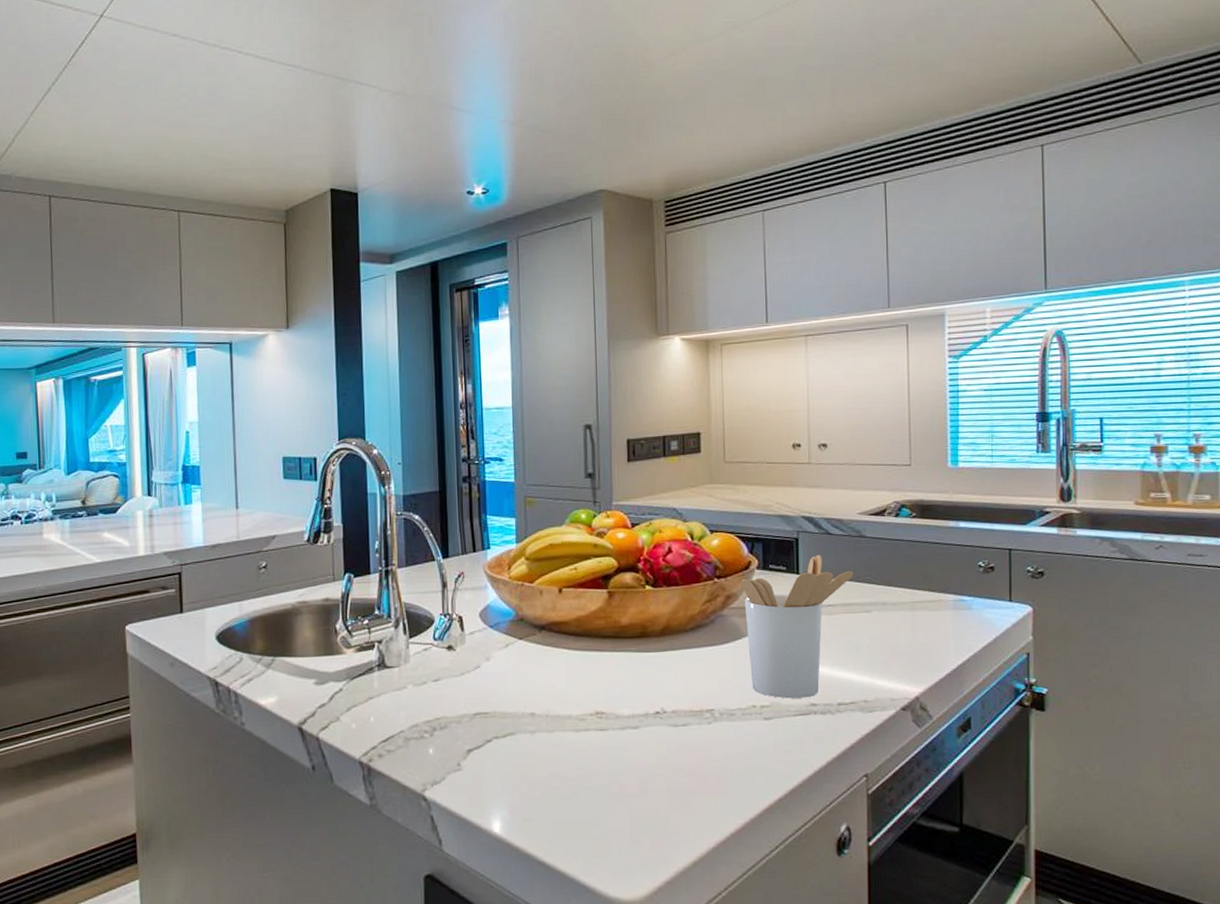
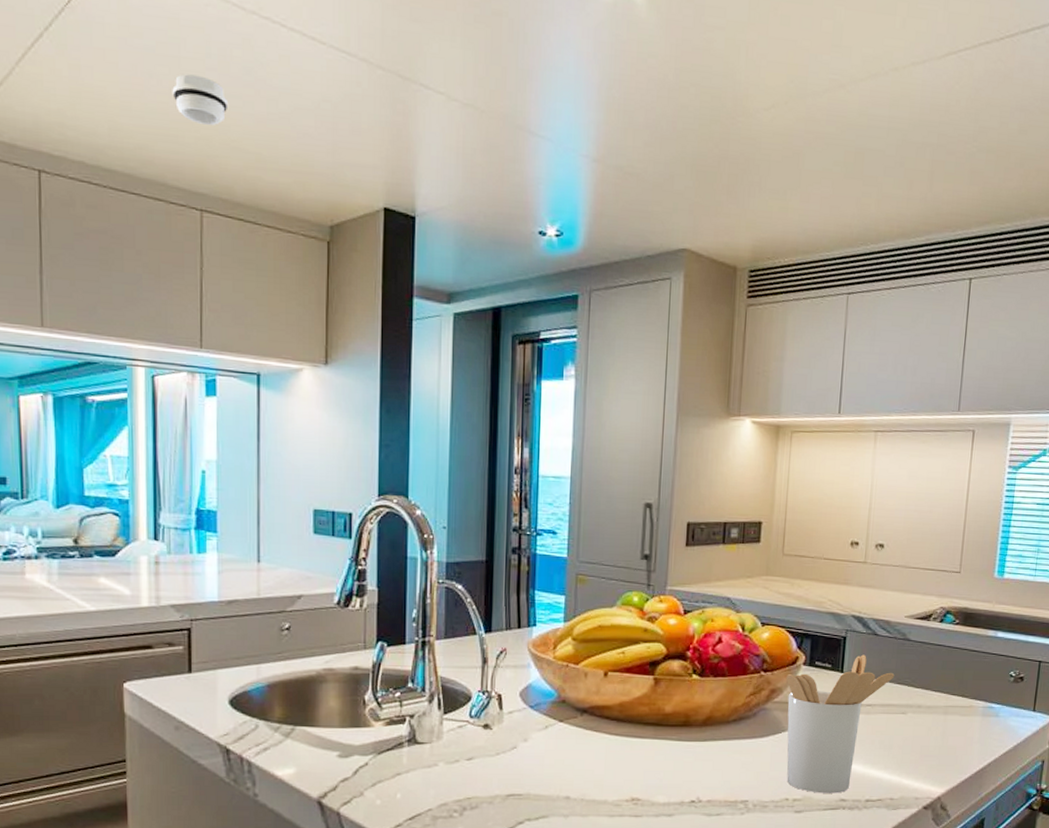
smoke detector: none [152,102,198,141] -> present [172,74,229,125]

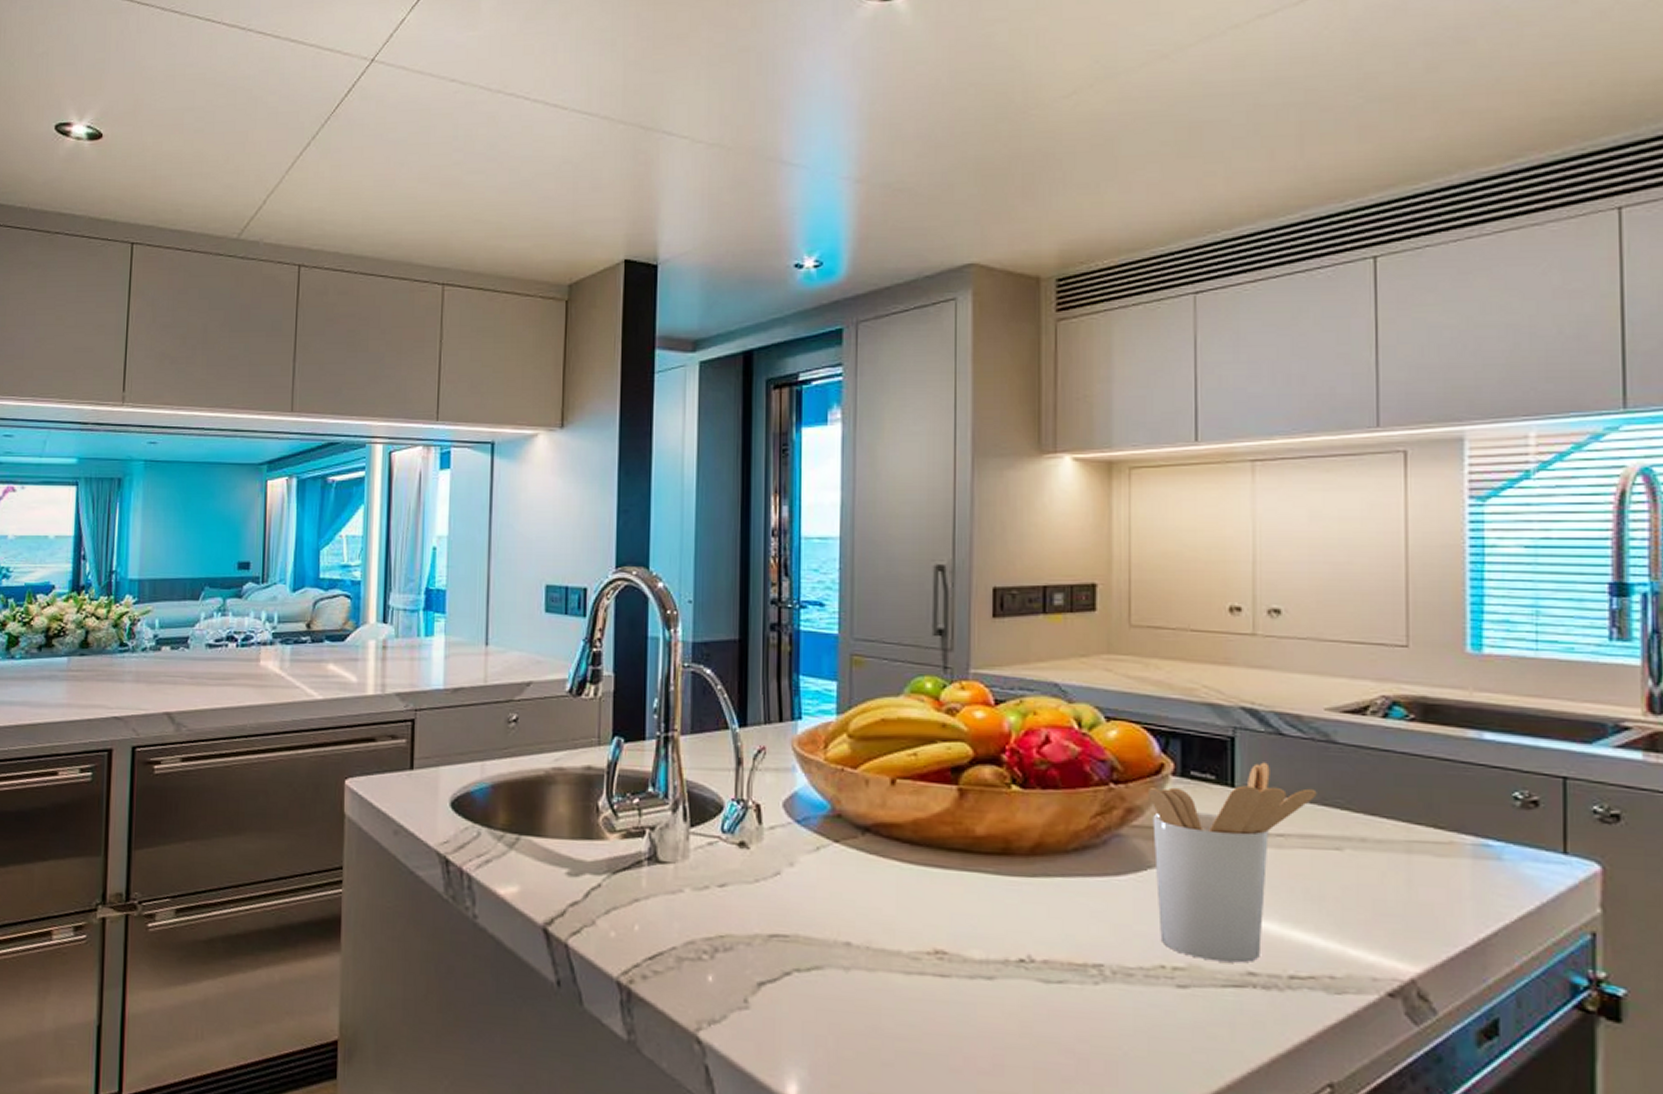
smoke detector: present [172,74,229,125] -> none [421,157,473,202]

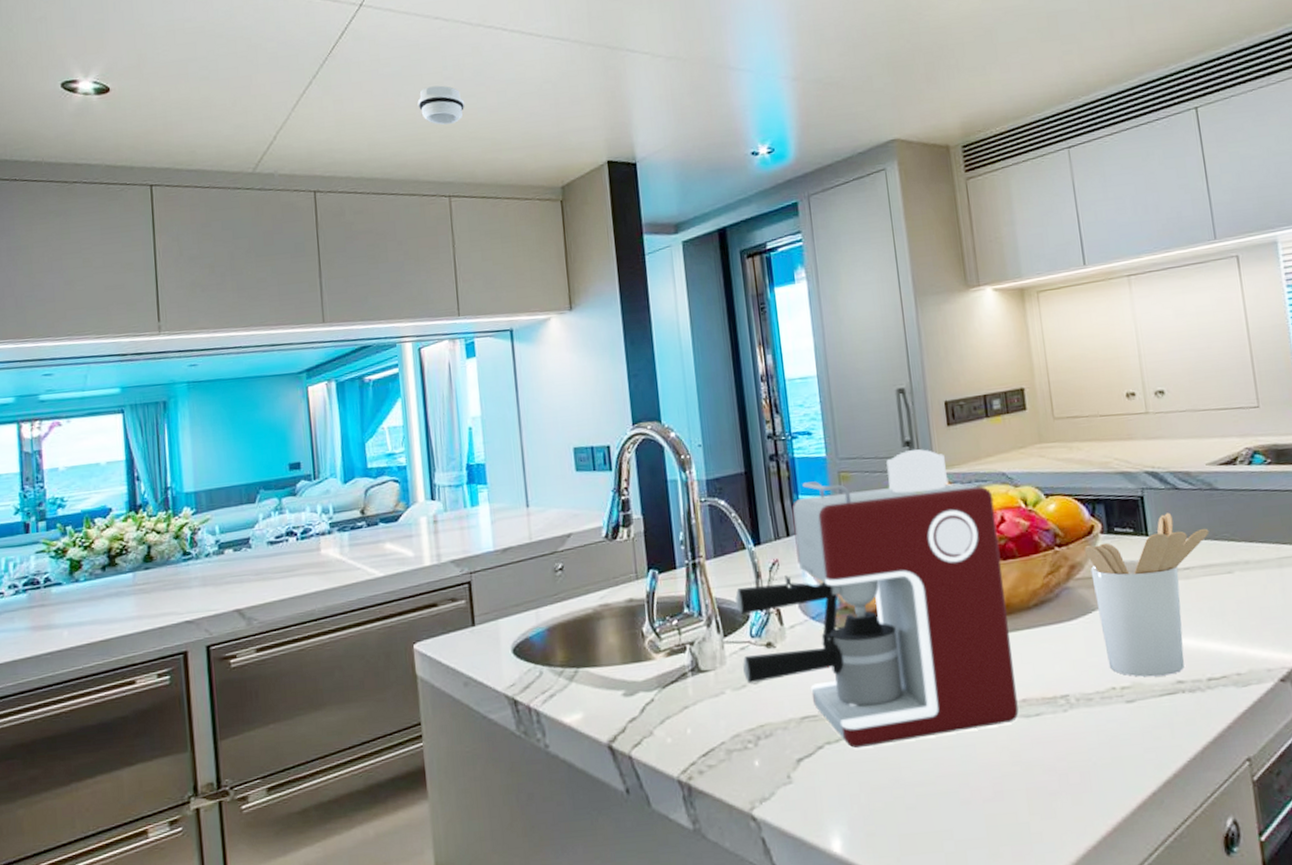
smoke detector: none [421,157,473,202] -> present [417,85,465,125]
coffee maker: none [708,639,1039,986] -> present [735,448,1019,749]

